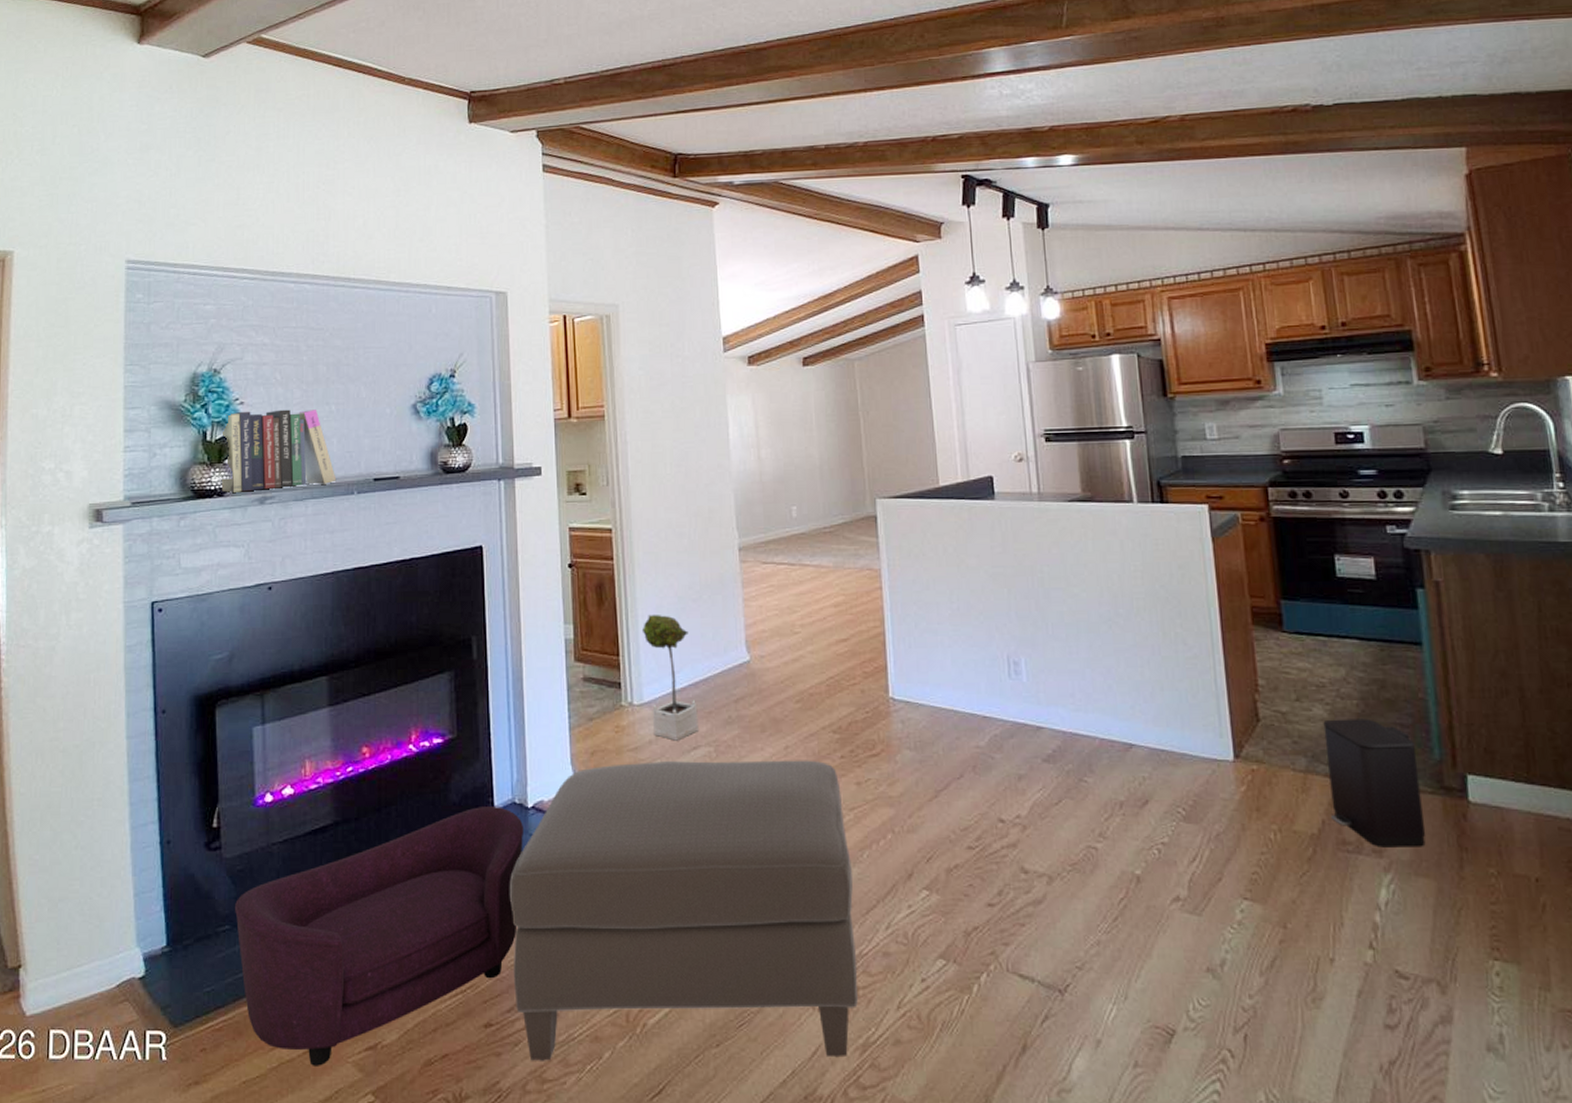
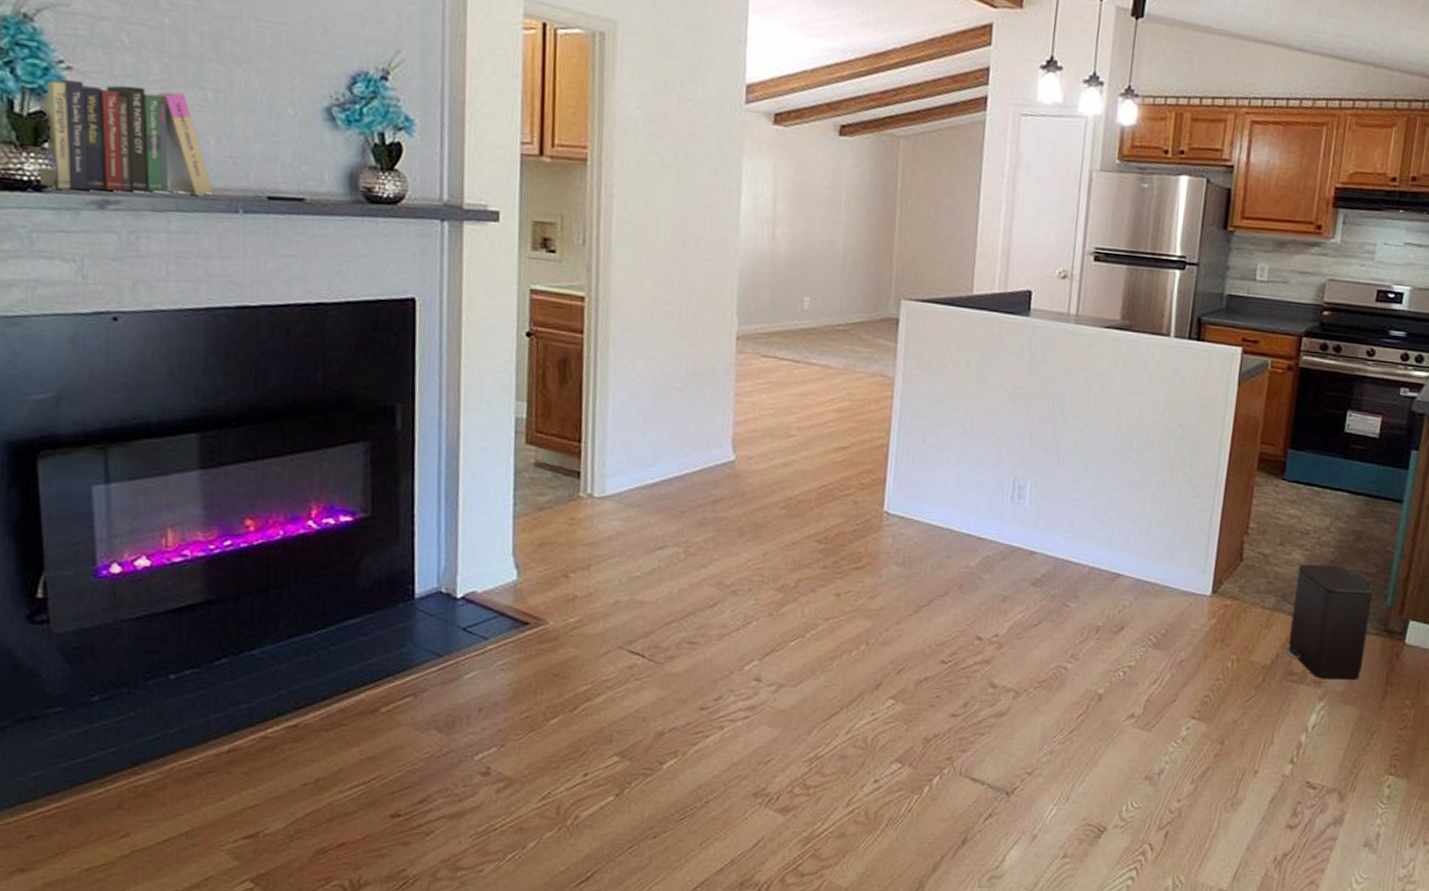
dog bed: present [235,807,525,1066] -> none [70,594,451,854]
ottoman: present [509,760,858,1061] -> none [428,558,820,850]
potted tree: present [641,614,698,741] -> none [611,399,669,539]

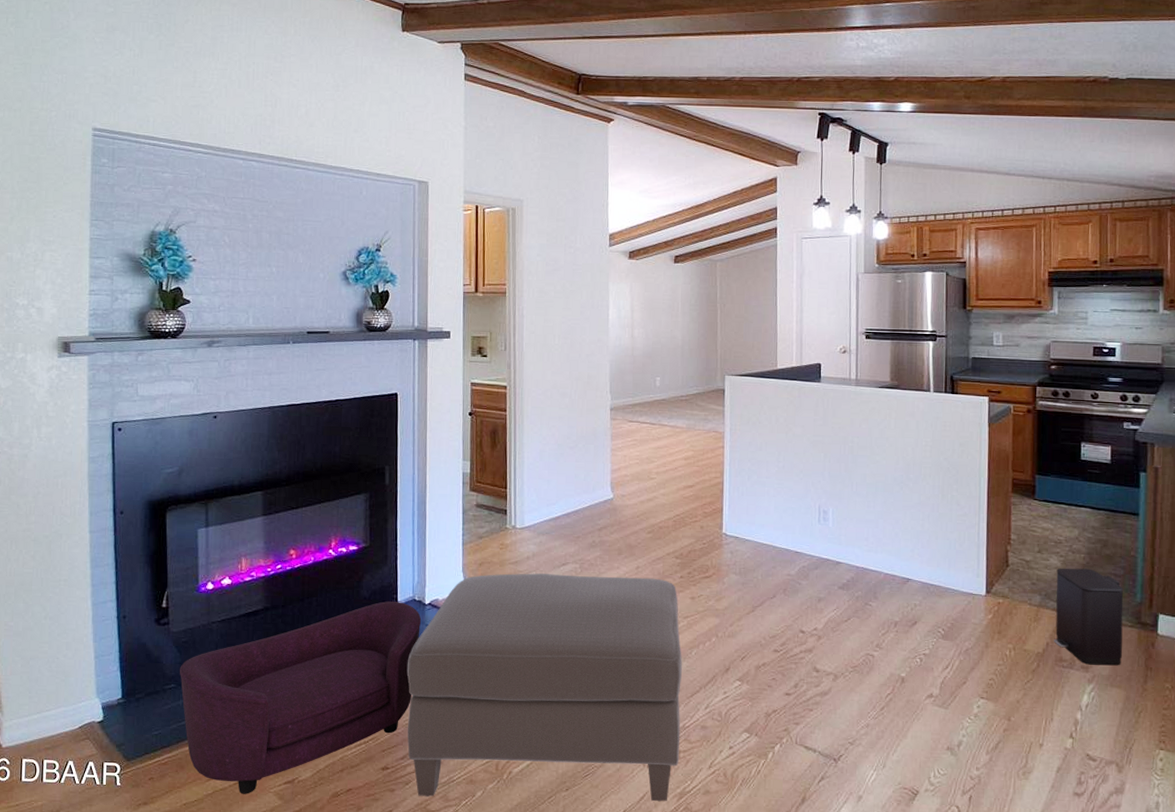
books: present [38,79,214,195] -> none [174,267,275,336]
dog bed: none [70,594,451,854] -> present [180,601,422,794]
ottoman: none [428,558,820,850] -> present [407,573,683,802]

